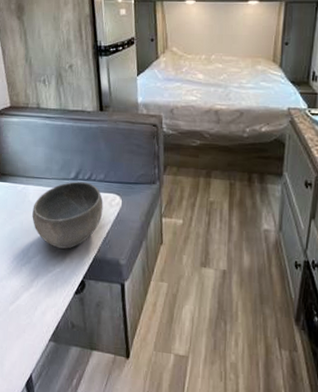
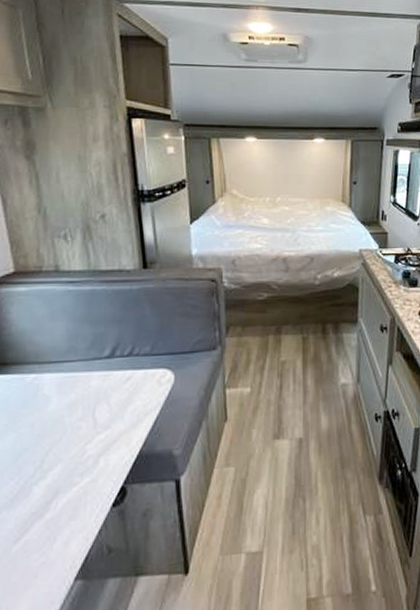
bowl: present [32,181,103,249] -> none [48,359,150,451]

